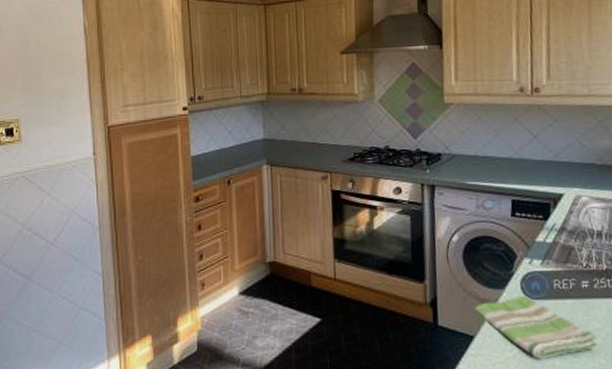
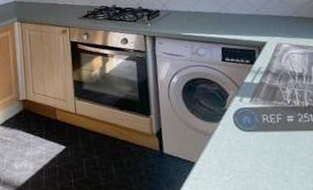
dish towel: present [473,295,599,359] -> none [193,128,307,183]

